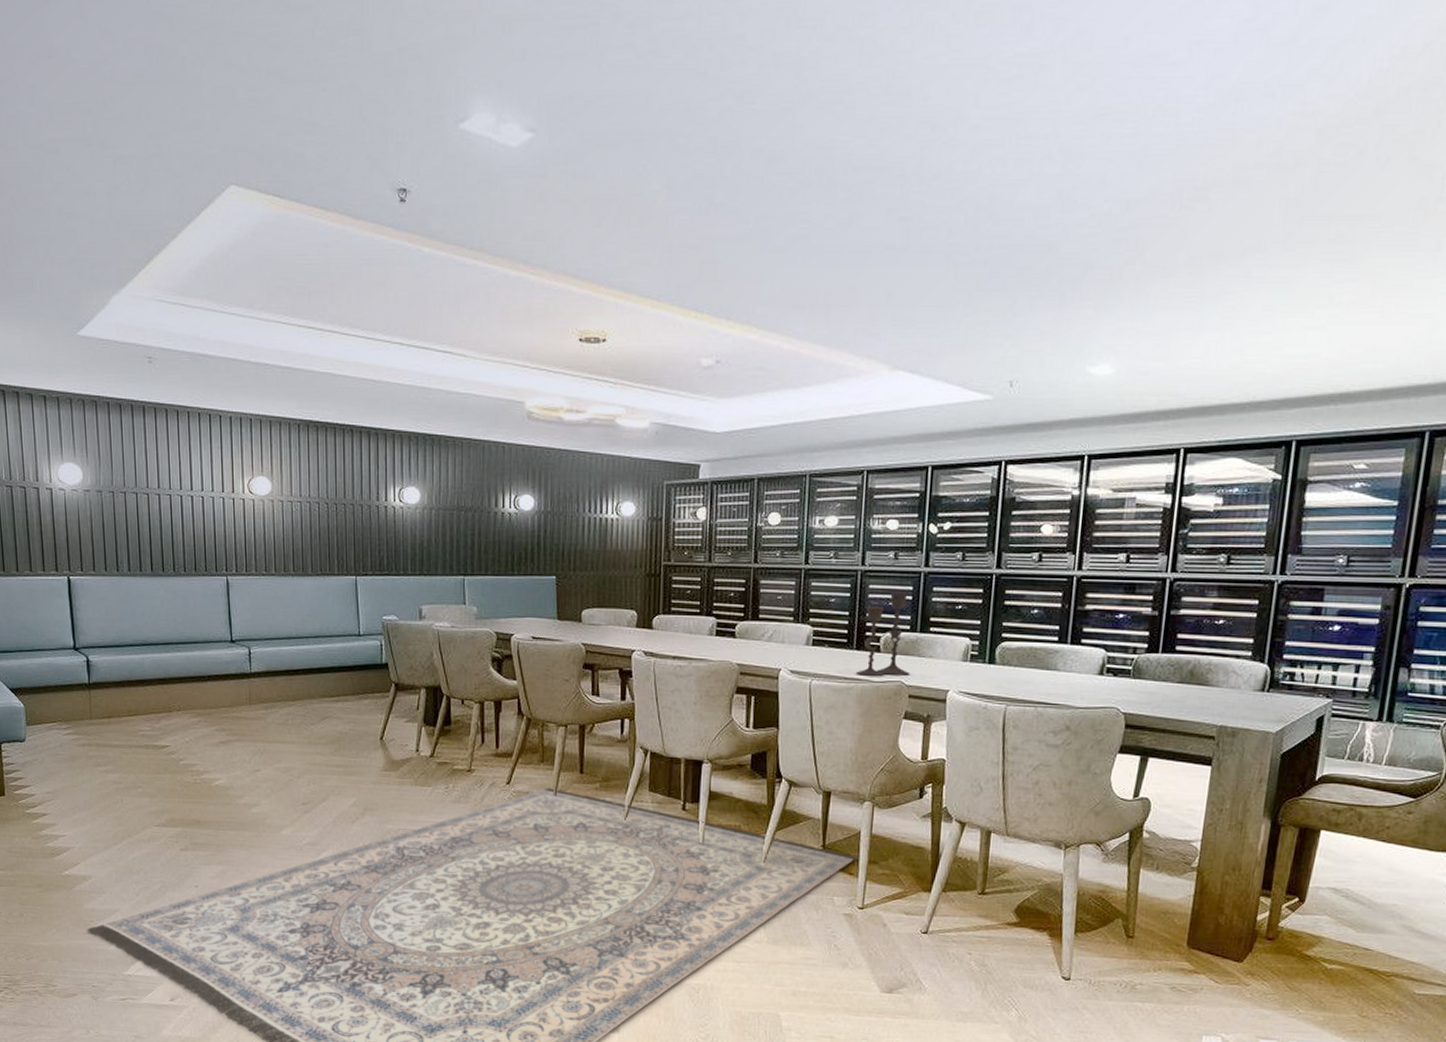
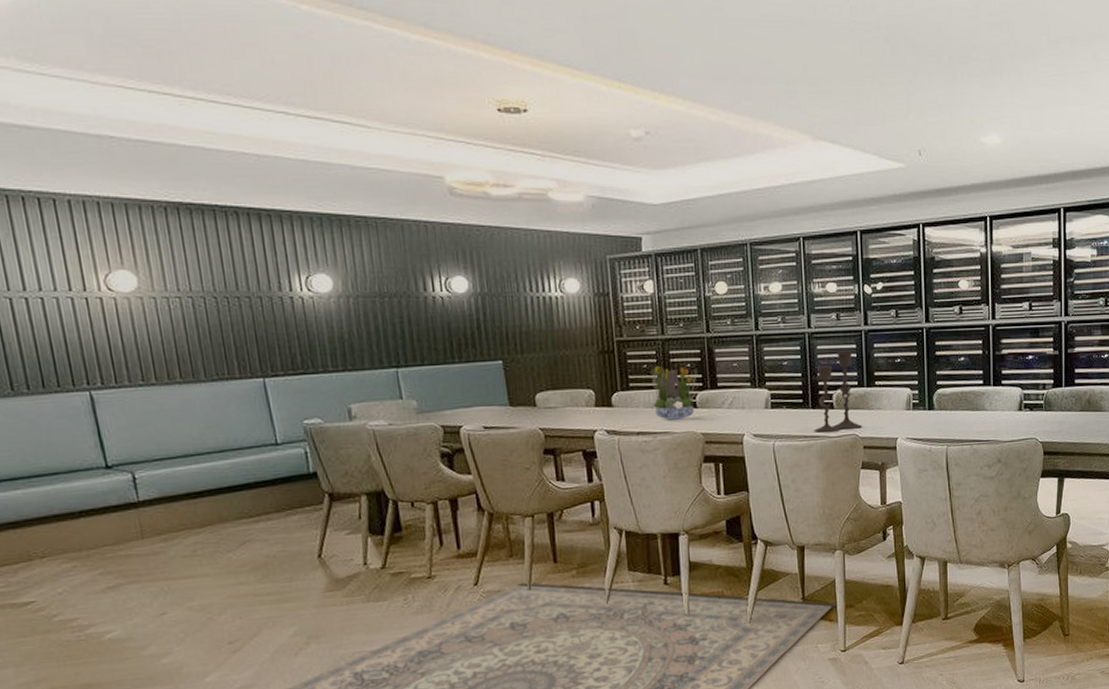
flower arrangement: none [691,592,740,648] -> present [650,365,697,420]

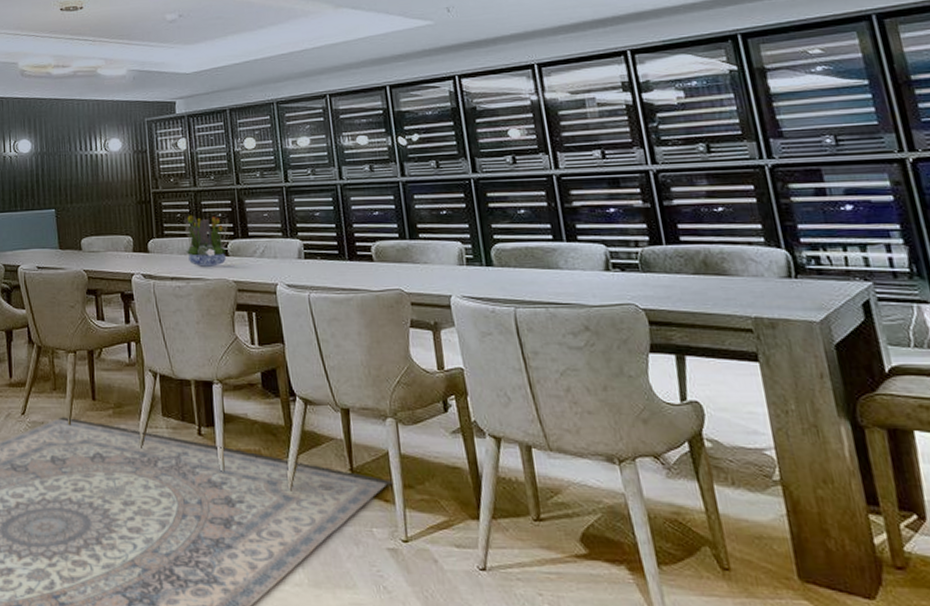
candlestick: present [813,351,863,432] -> none [352,203,408,285]

